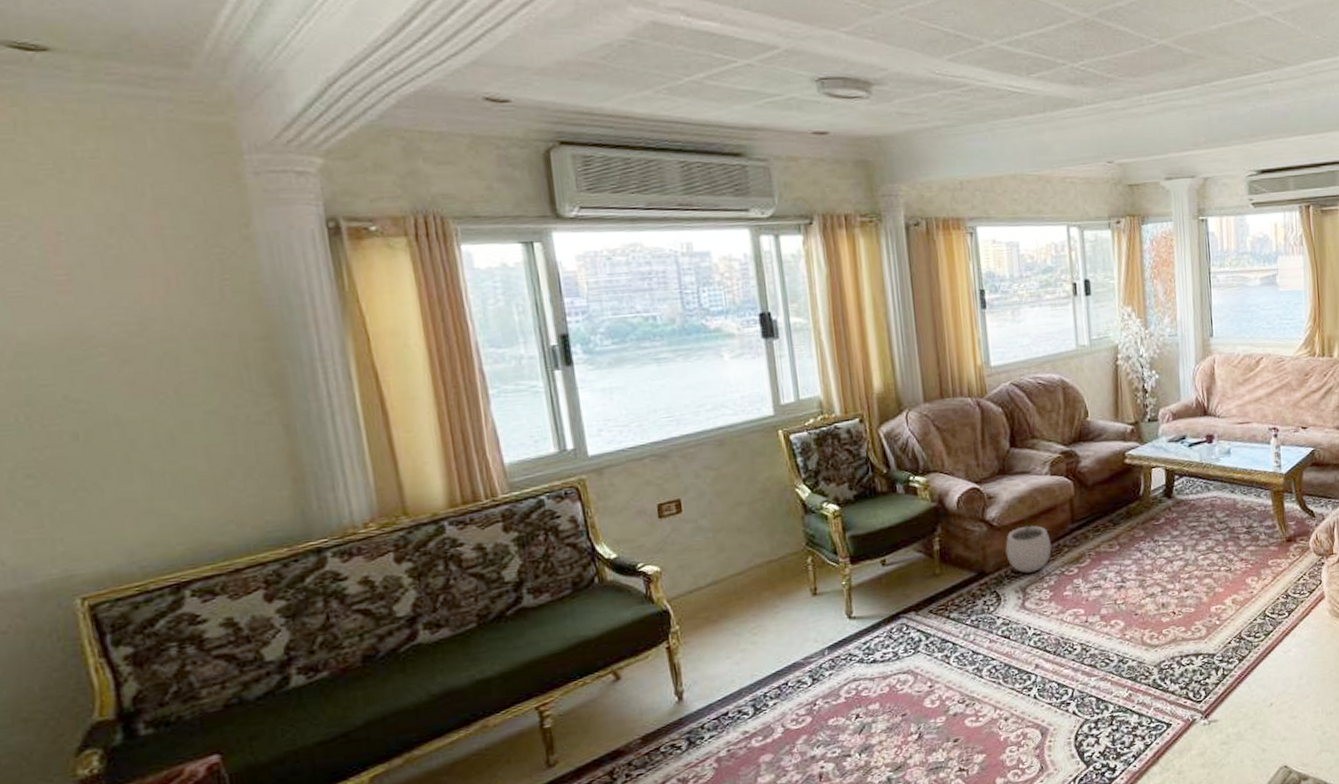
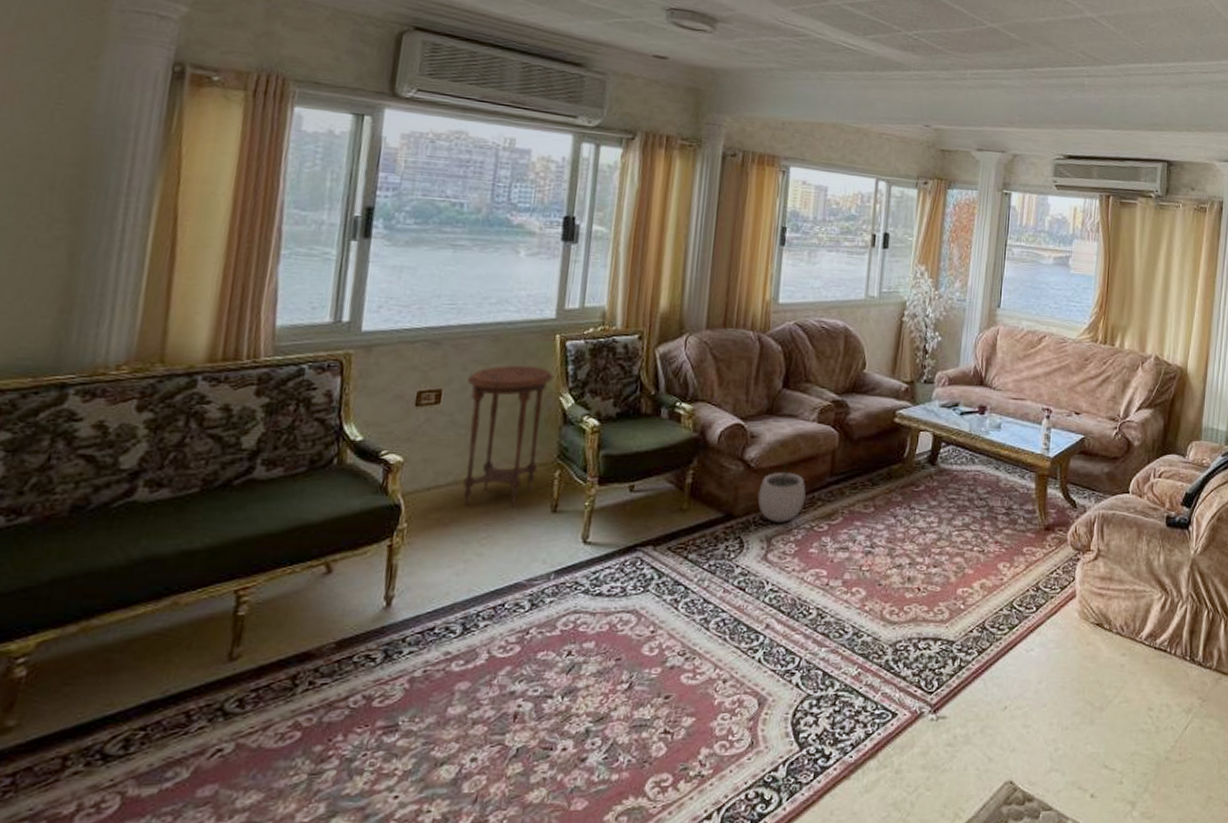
side table: none [702,463,790,602] -> present [462,364,554,508]

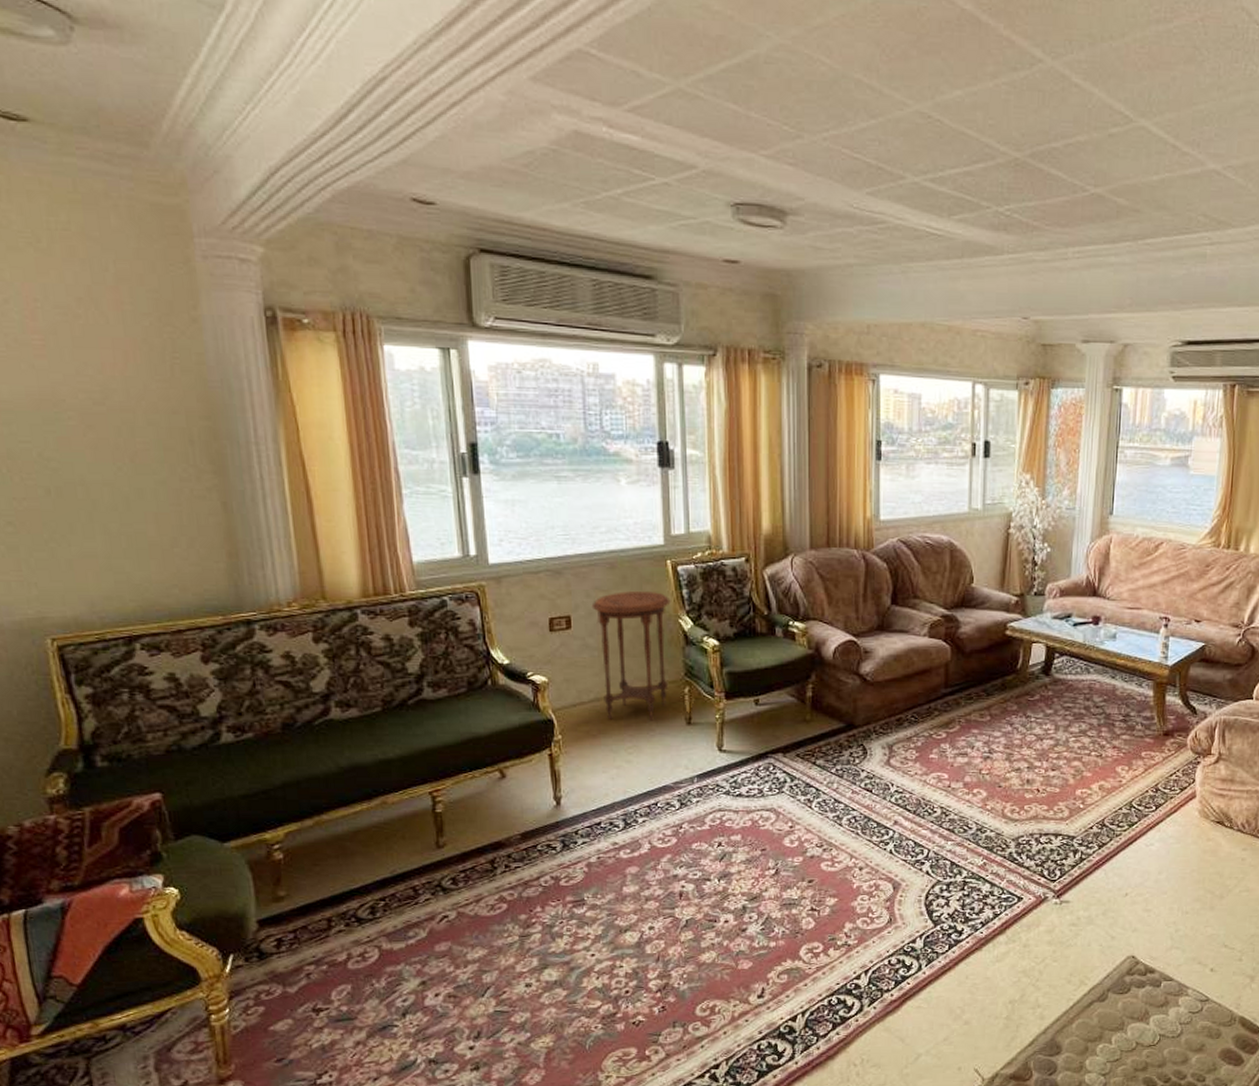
plant pot: present [757,461,806,523] -> none [876,675,922,731]

